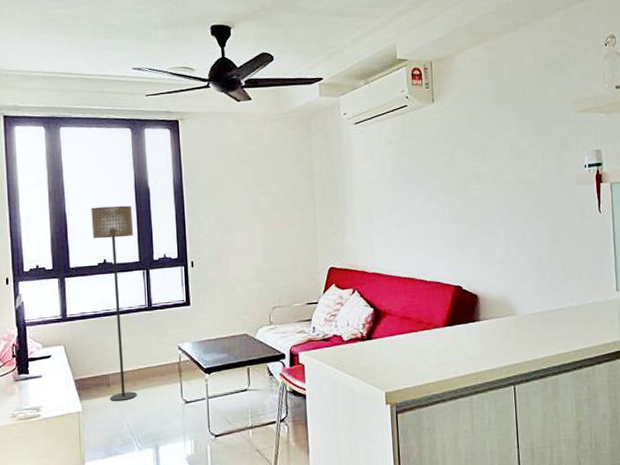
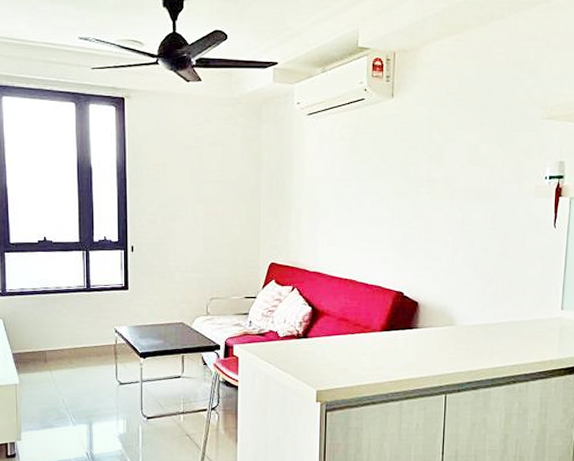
floor lamp: present [91,205,137,402] -> none [32,183,75,378]

